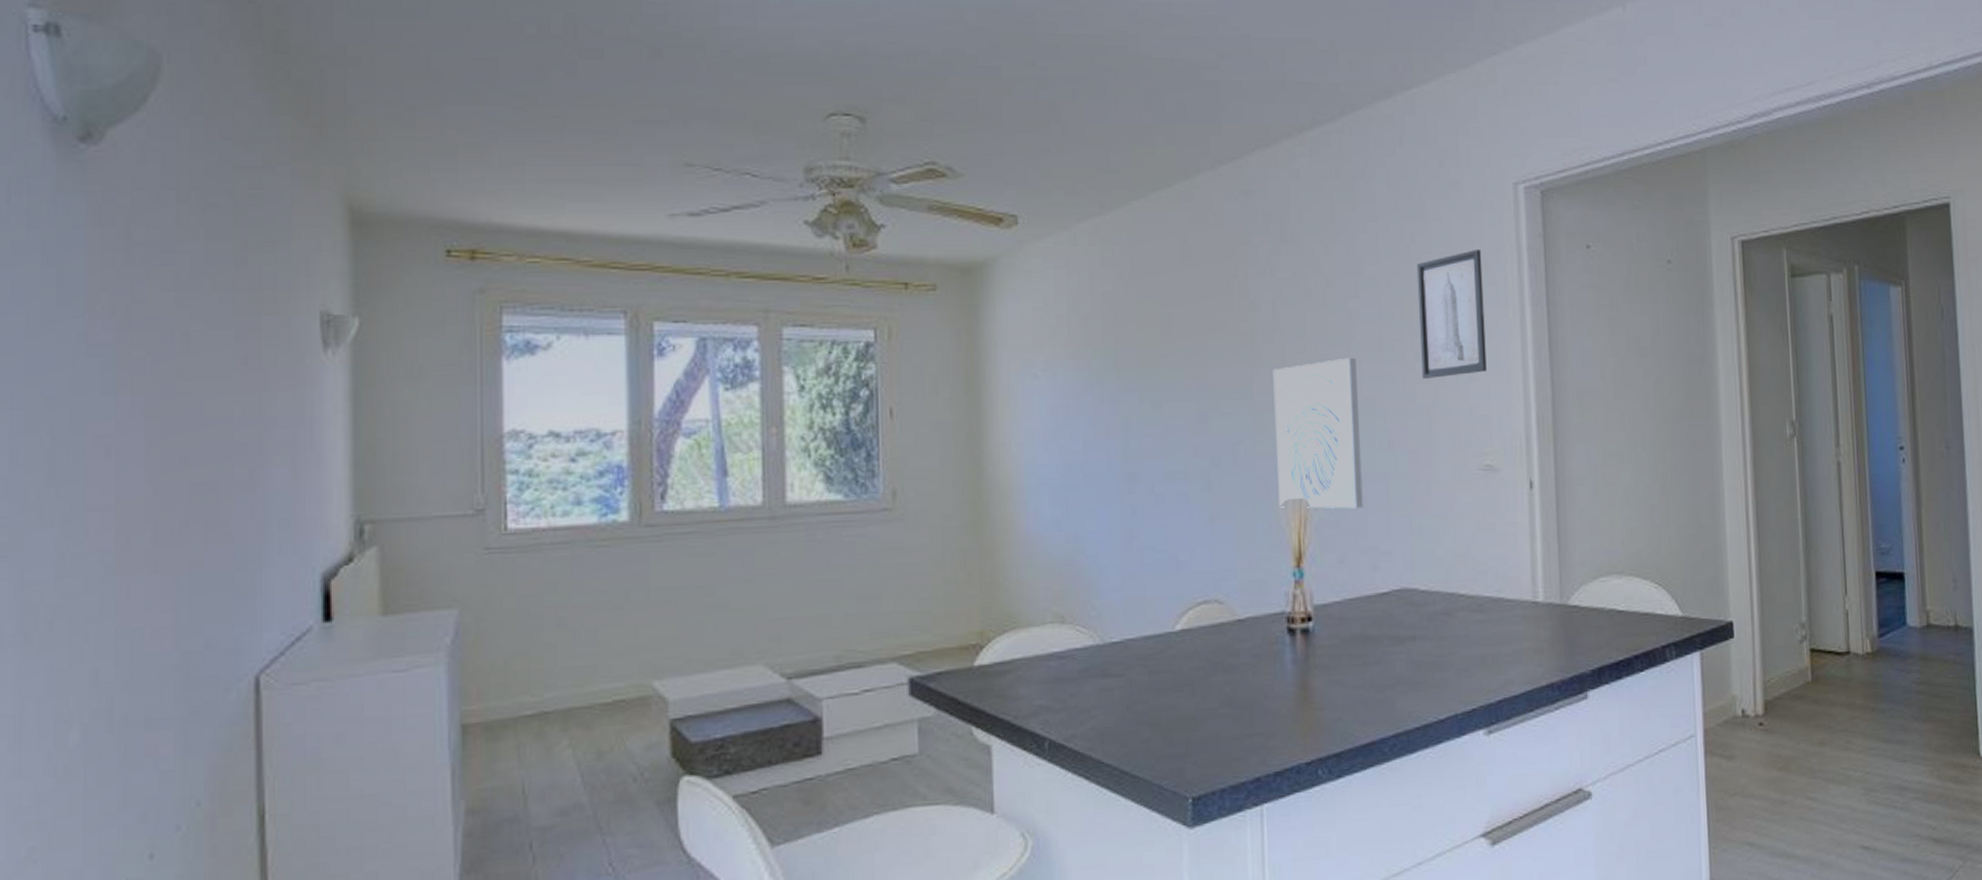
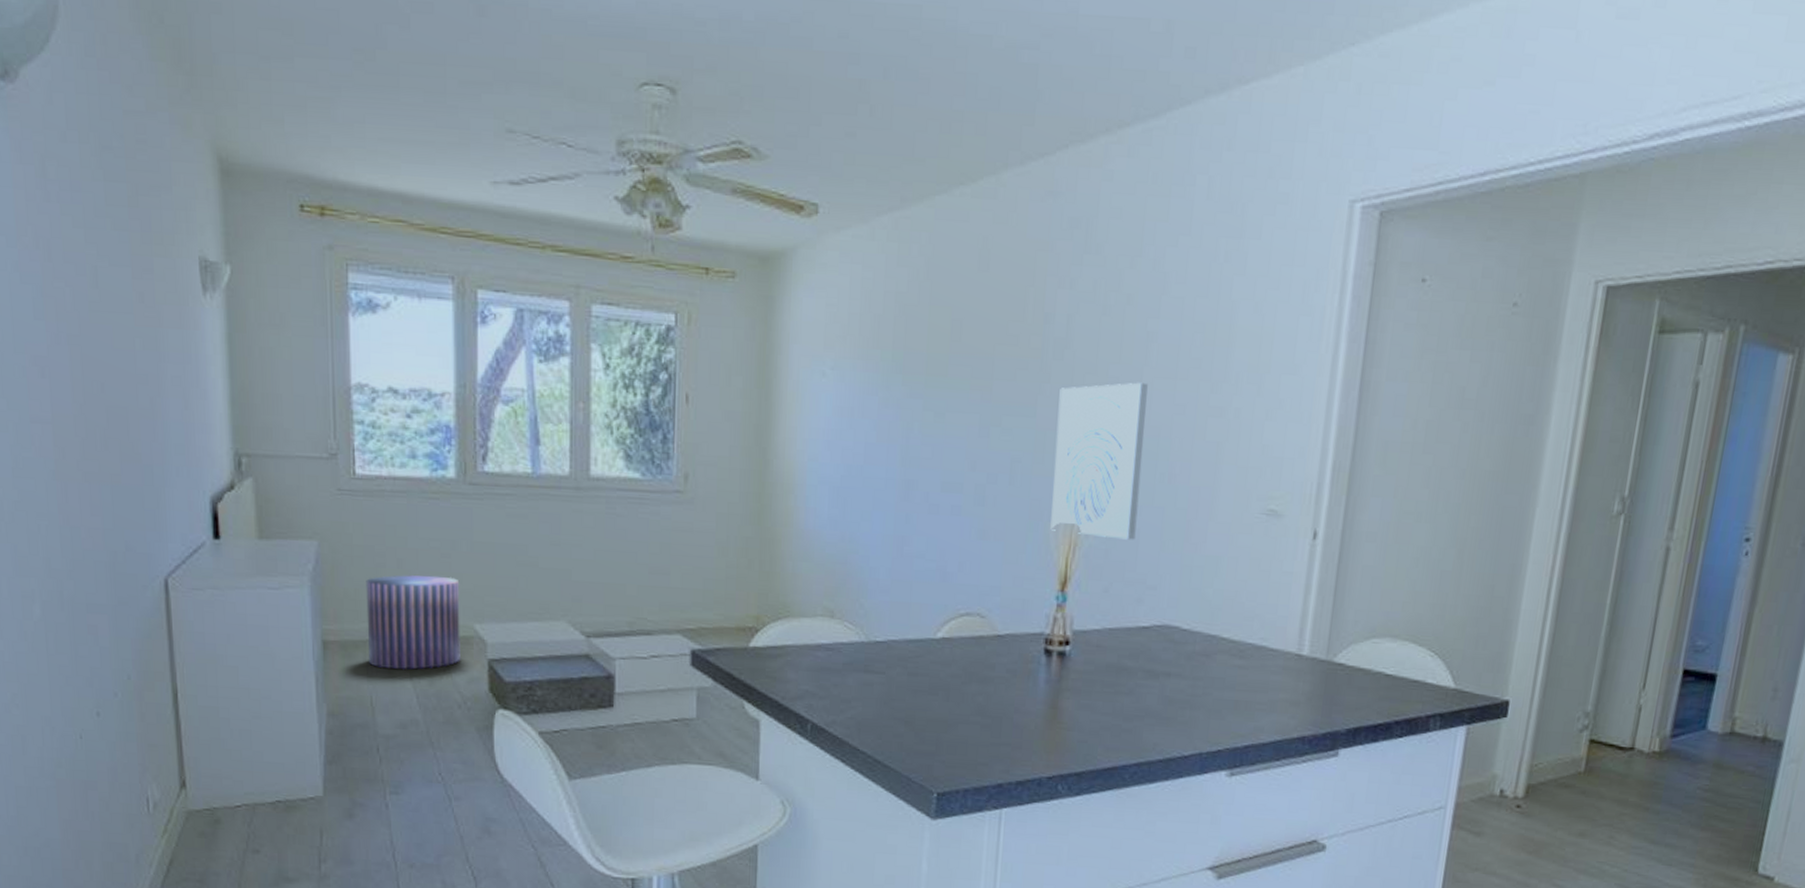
stool: none [518,631,636,747] -> present [366,575,460,670]
wall art: present [1416,248,1487,379] -> none [1216,273,1301,413]

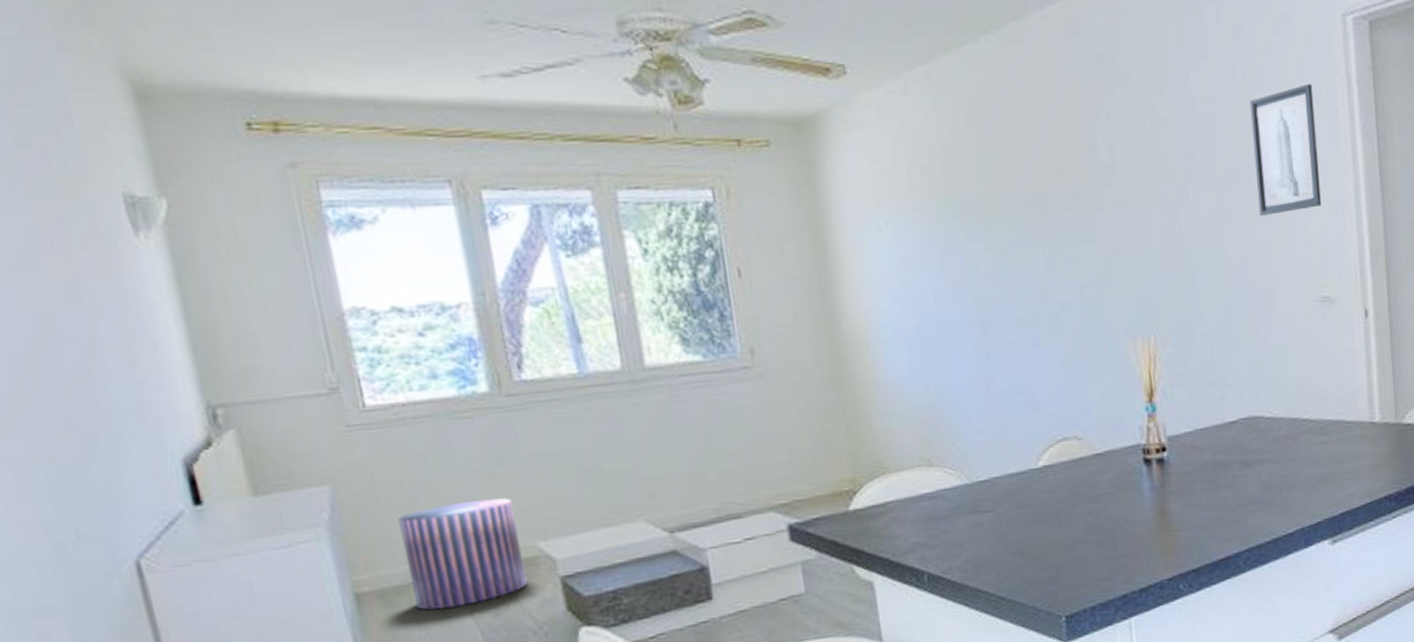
wall art: present [1050,382,1148,540] -> none [1114,197,1209,347]
wall art: none [1216,273,1301,413] -> present [1249,83,1321,216]

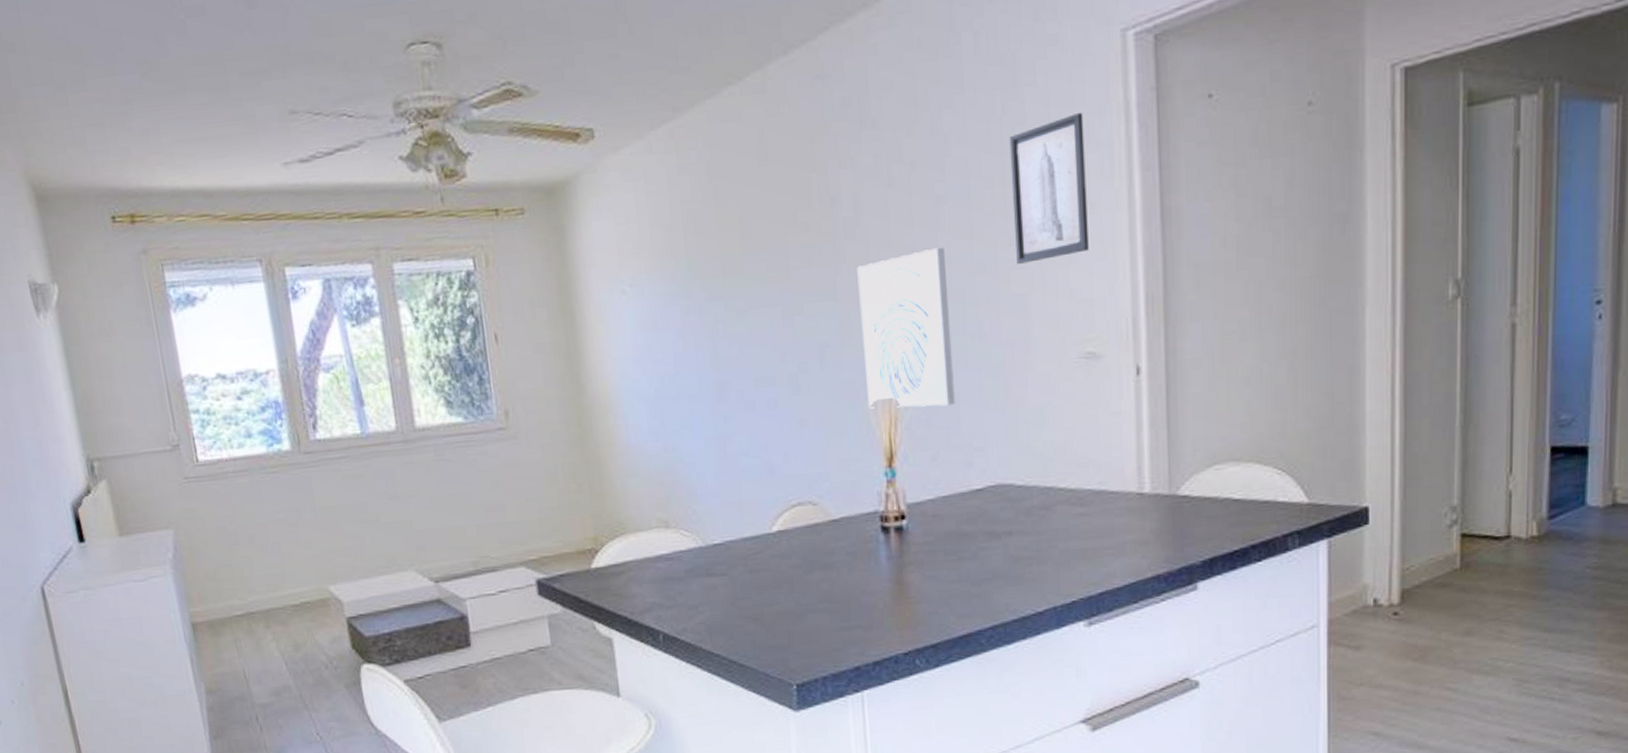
stool: present [398,497,528,610] -> none [223,544,321,641]
wall art: none [1114,197,1209,347] -> present [857,247,955,409]

